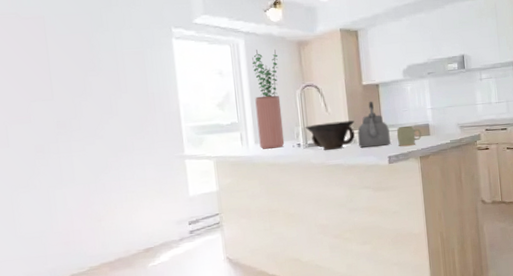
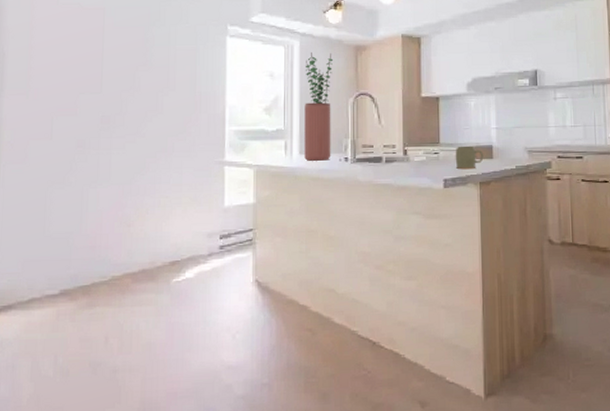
bowl: present [305,120,355,150] -> none [354,136,409,167]
kettle: present [357,101,391,148] -> none [412,115,447,167]

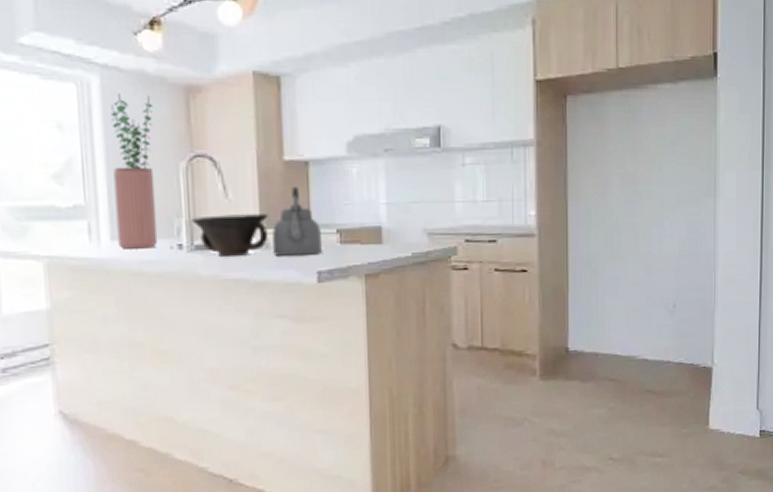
bowl: none [354,136,409,167] -> present [190,214,268,257]
kettle: none [412,115,447,167] -> present [272,186,322,256]
mug: present [455,147,484,170] -> none [331,228,370,259]

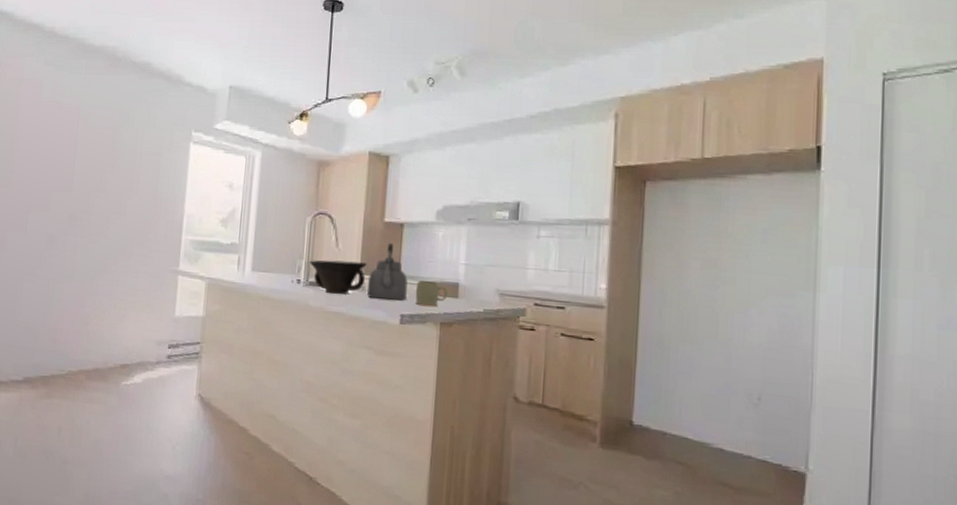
vase: present [111,94,158,249] -> none [256,165,295,281]
mug: none [331,228,370,259] -> present [415,281,448,308]

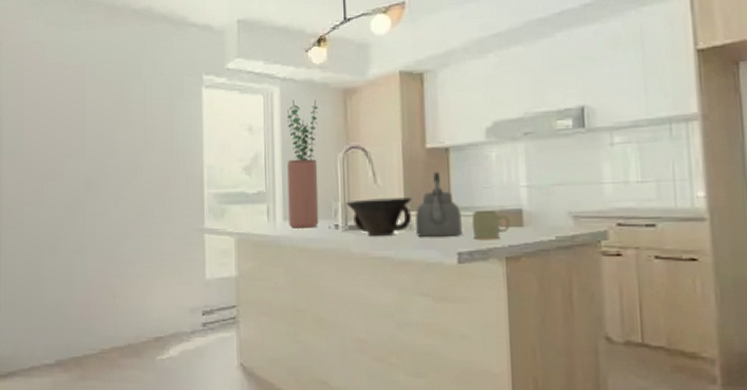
vase: none [256,165,295,281] -> present [287,100,319,228]

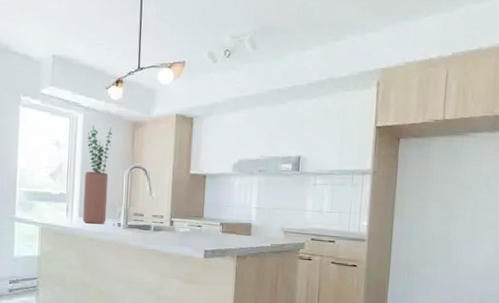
bowl: present [345,197,412,236] -> none [127,206,176,235]
kettle: present [415,171,462,237] -> none [177,191,210,239]
mug: present [471,211,511,241] -> none [216,222,243,244]

